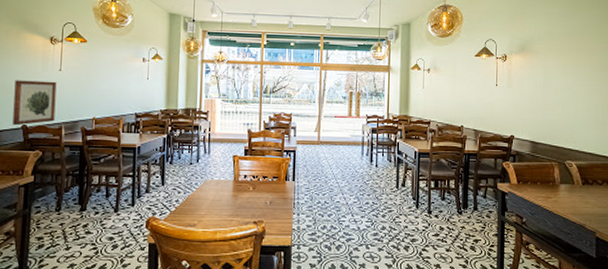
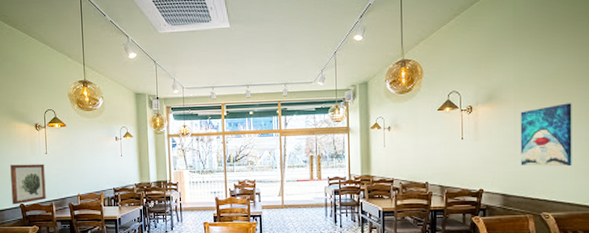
wall art: none [548,59,594,118] -> present [520,103,572,167]

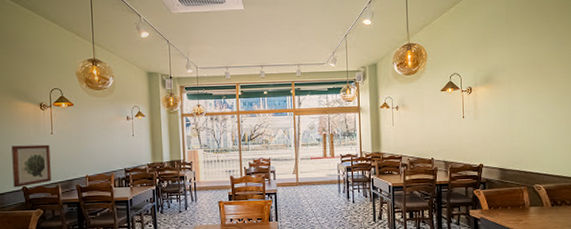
wall art: present [520,103,572,167] -> none [514,85,559,142]

